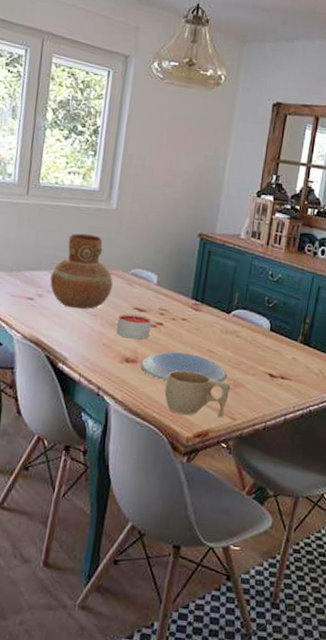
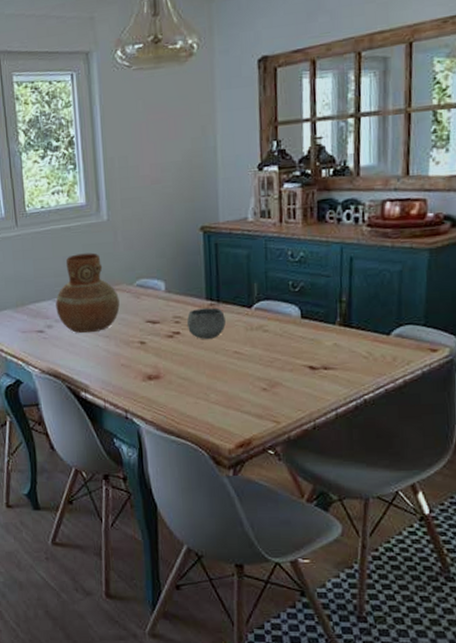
candle: present [116,313,152,340] -> none [132,327,168,354]
plate: present [141,351,227,383] -> none [165,359,260,394]
cup: present [164,370,230,418] -> none [195,377,267,425]
bowl: none [170,305,206,335] -> present [186,307,226,339]

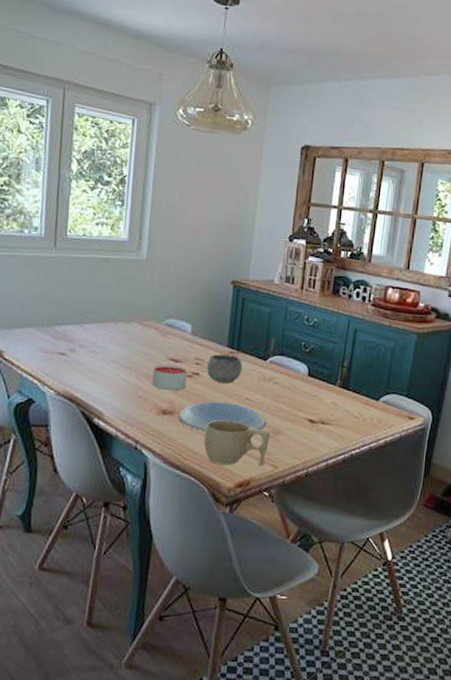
vase: present [55,252,120,333] -> none [82,285,146,363]
candle: none [132,327,168,354] -> present [152,365,187,391]
plate: none [165,359,260,394] -> present [178,401,266,432]
cup: none [195,377,267,425] -> present [204,420,270,467]

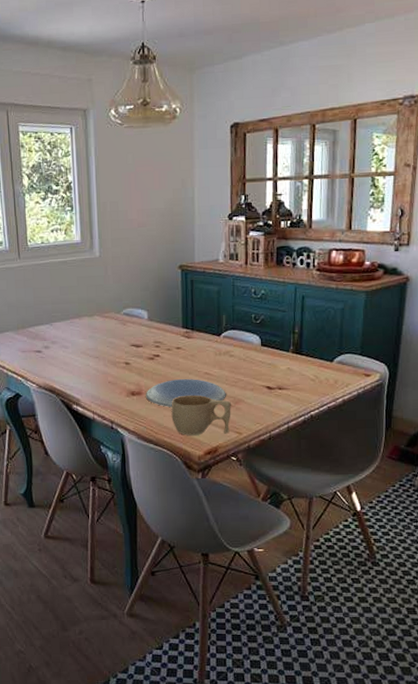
candle: present [152,365,187,391] -> none [118,350,149,374]
bowl: present [206,354,242,383] -> none [165,335,198,361]

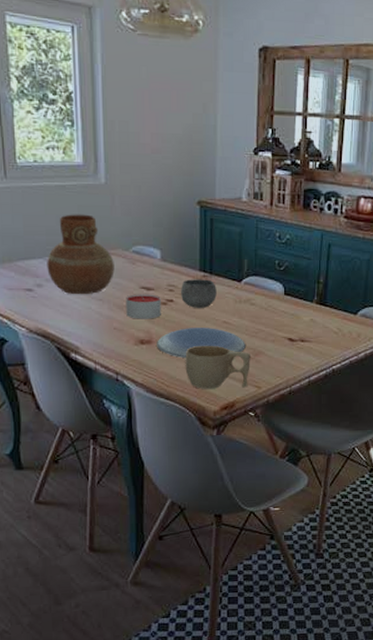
vase: none [52,284,108,354] -> present [47,214,115,295]
candle: none [118,350,149,374] -> present [126,294,161,319]
bowl: none [165,335,198,361] -> present [180,279,217,308]

